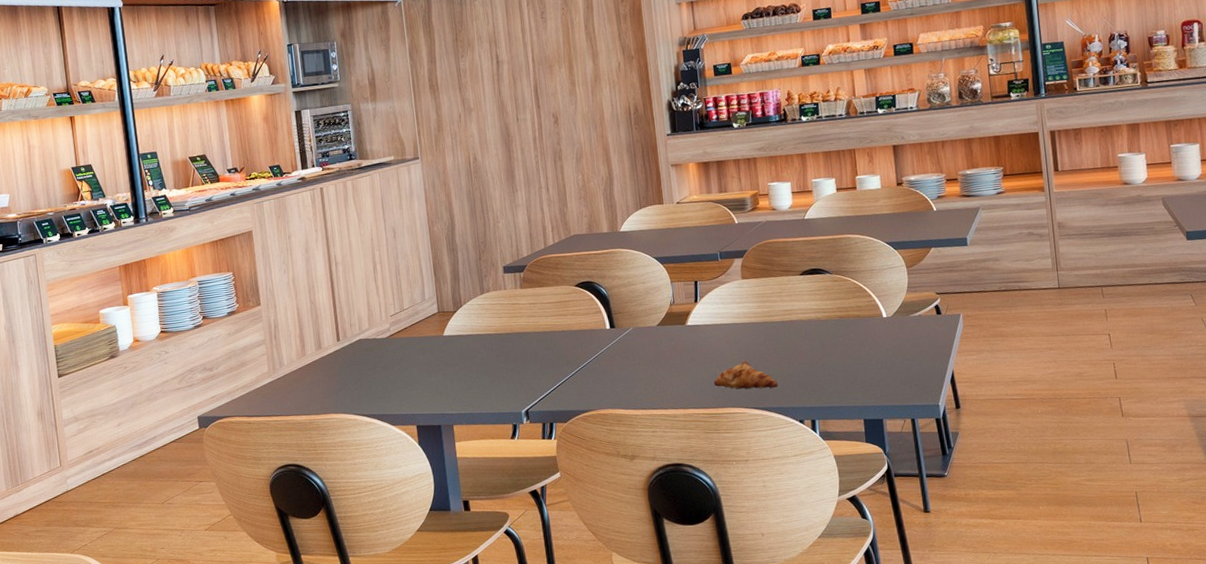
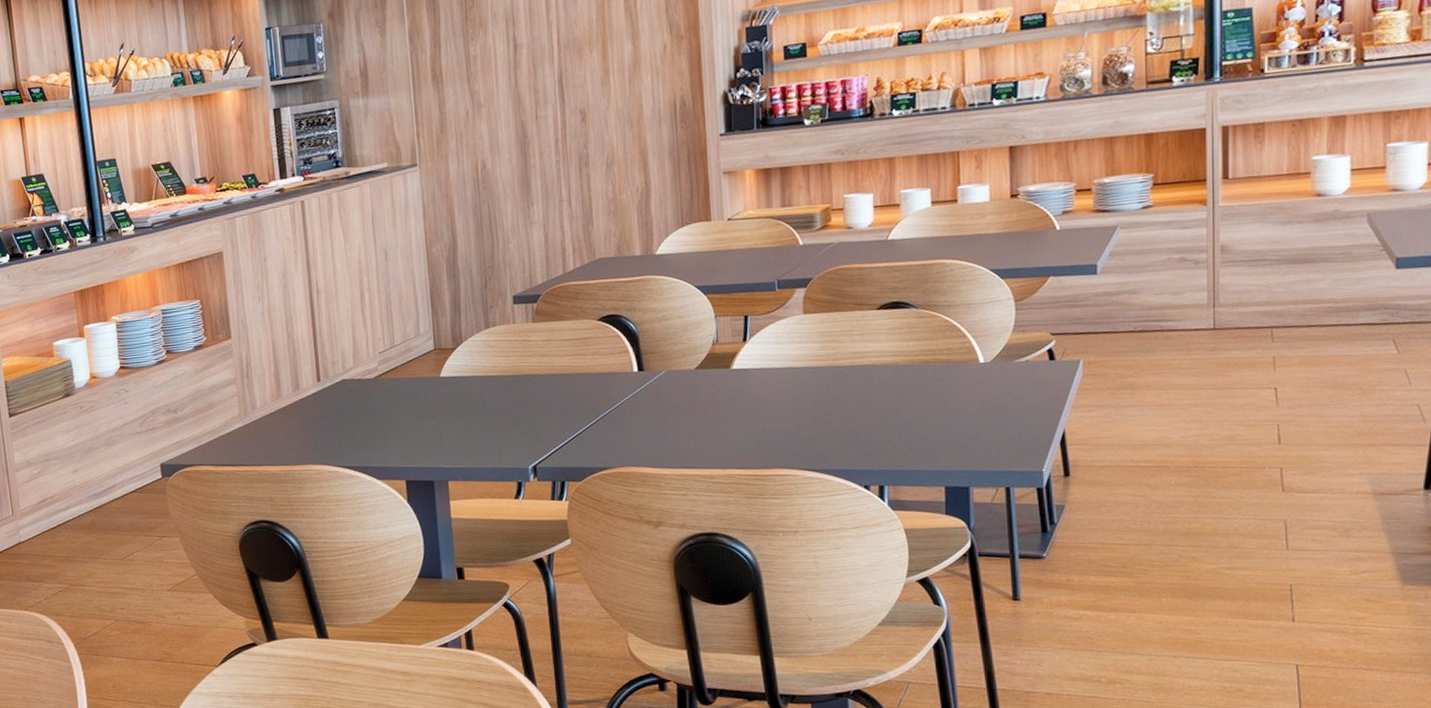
croissant: present [713,360,778,389] -> none [760,412,840,447]

